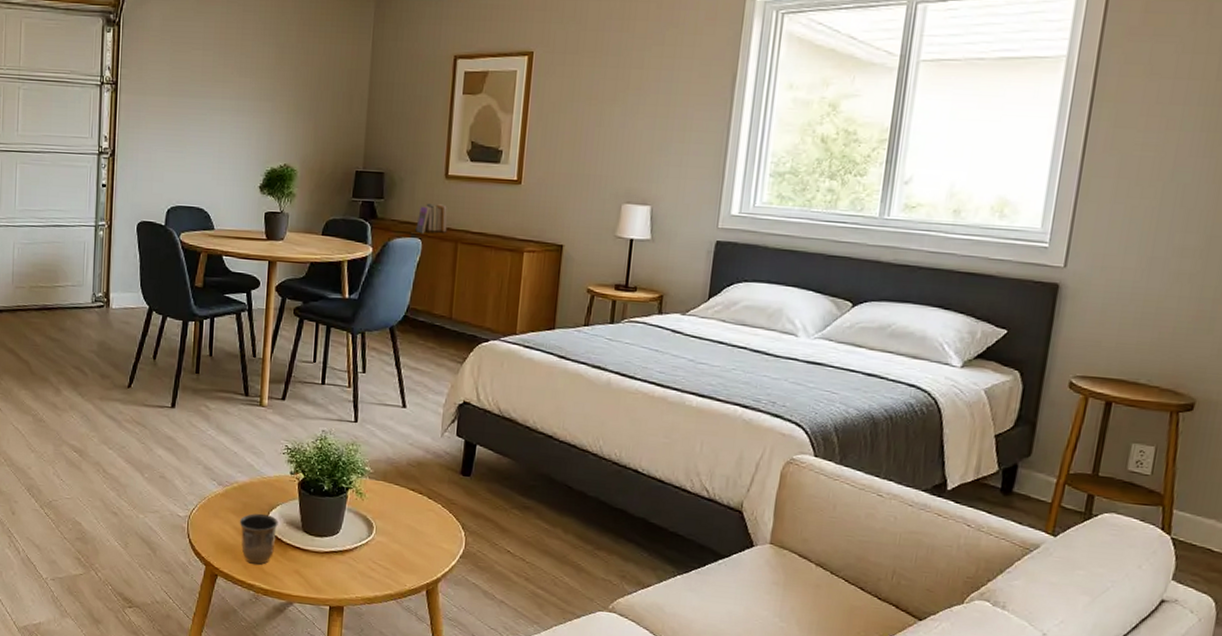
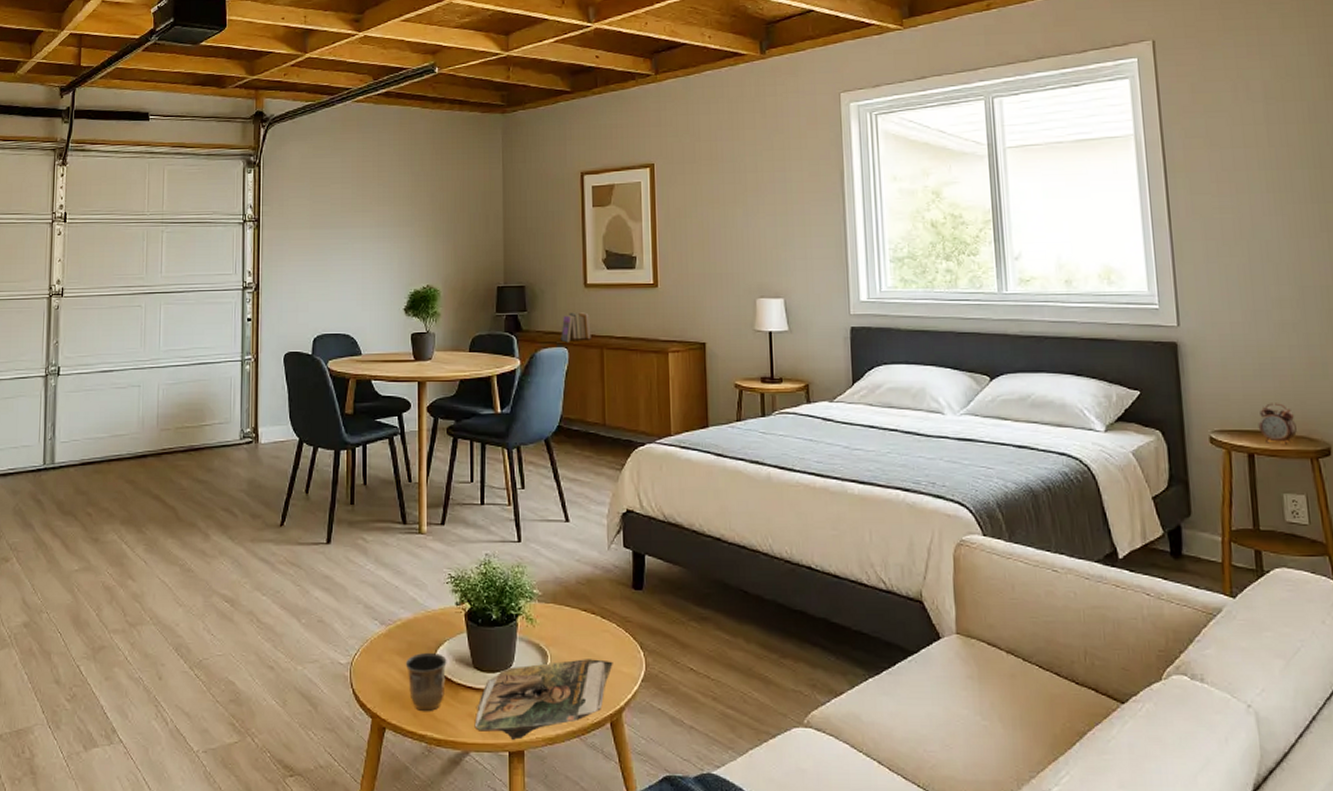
magazine: none [299,533,435,597] -> present [474,659,613,740]
alarm clock: none [1123,353,1166,396] -> present [1258,403,1297,445]

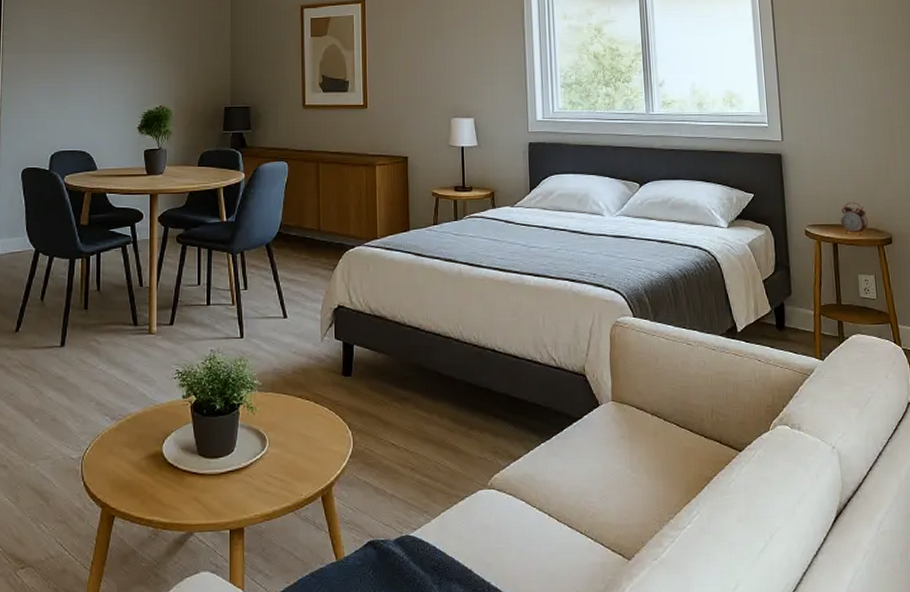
mug: present [405,652,447,712] -> none [134,442,174,499]
magazine: present [474,659,613,740] -> none [198,440,325,518]
books: present [561,312,591,343] -> none [281,130,309,158]

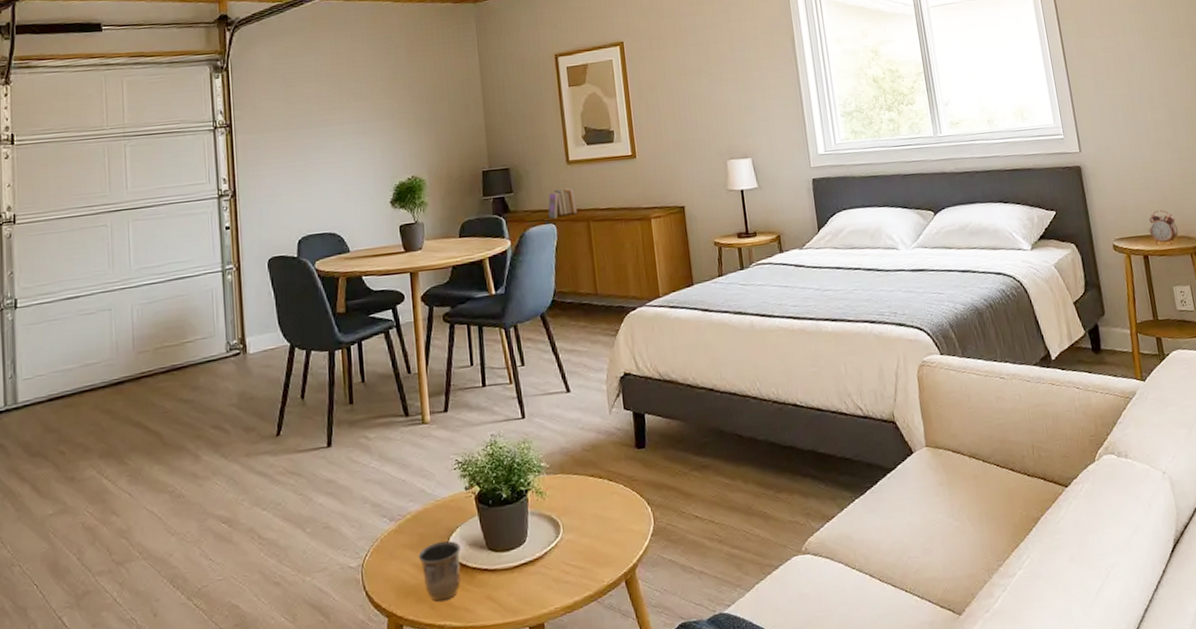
mug: none [134,442,174,499] -> present [418,540,461,602]
books: none [281,130,309,158] -> present [548,188,578,220]

